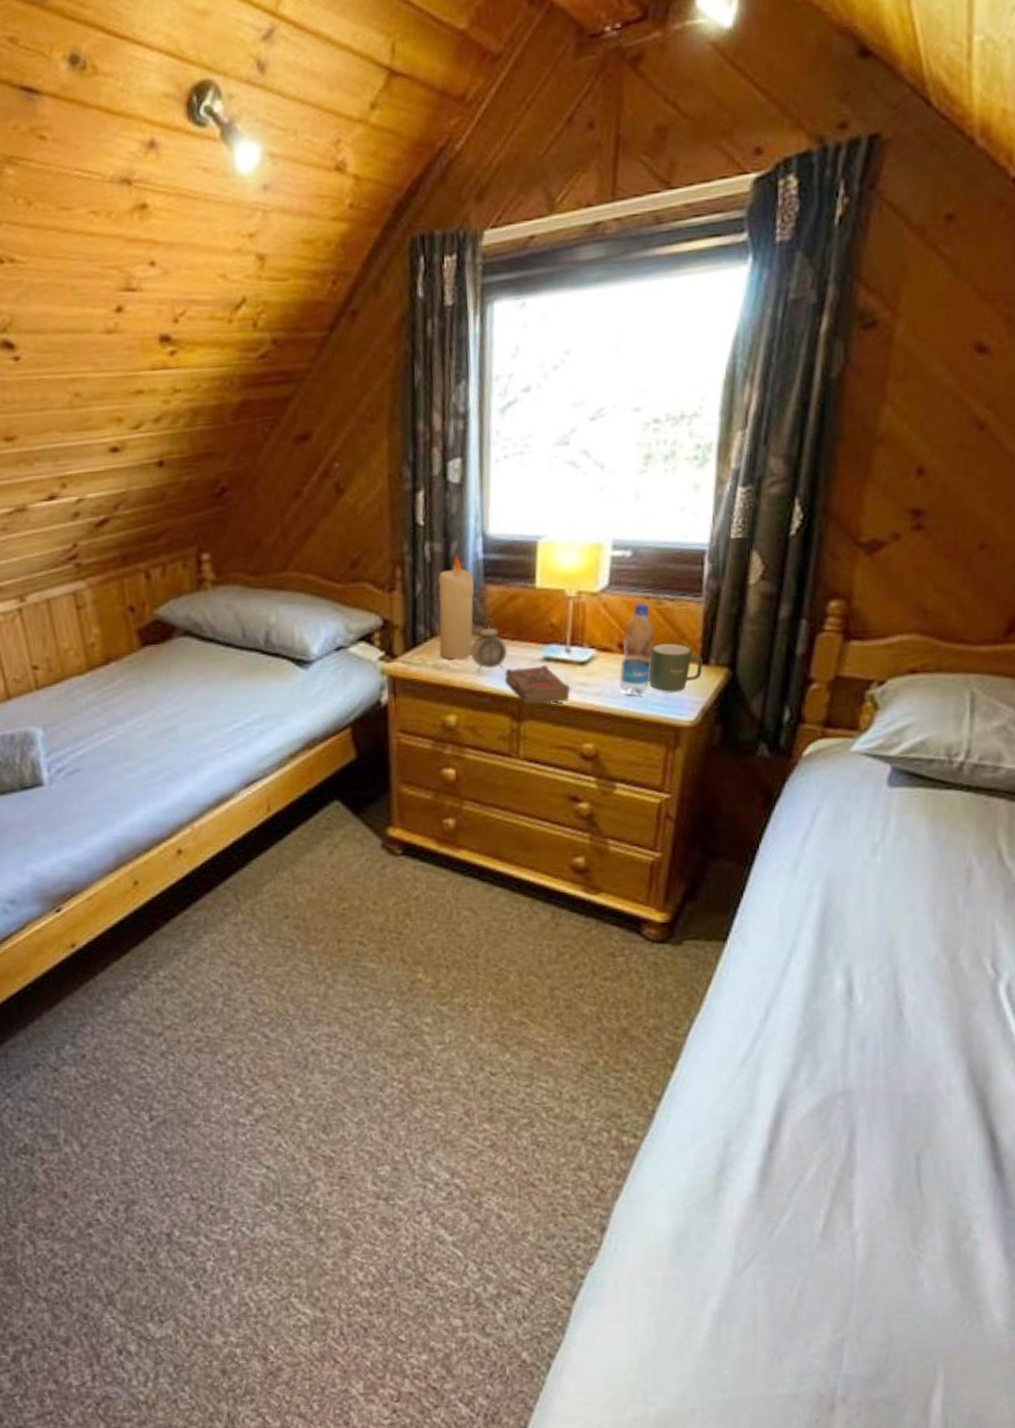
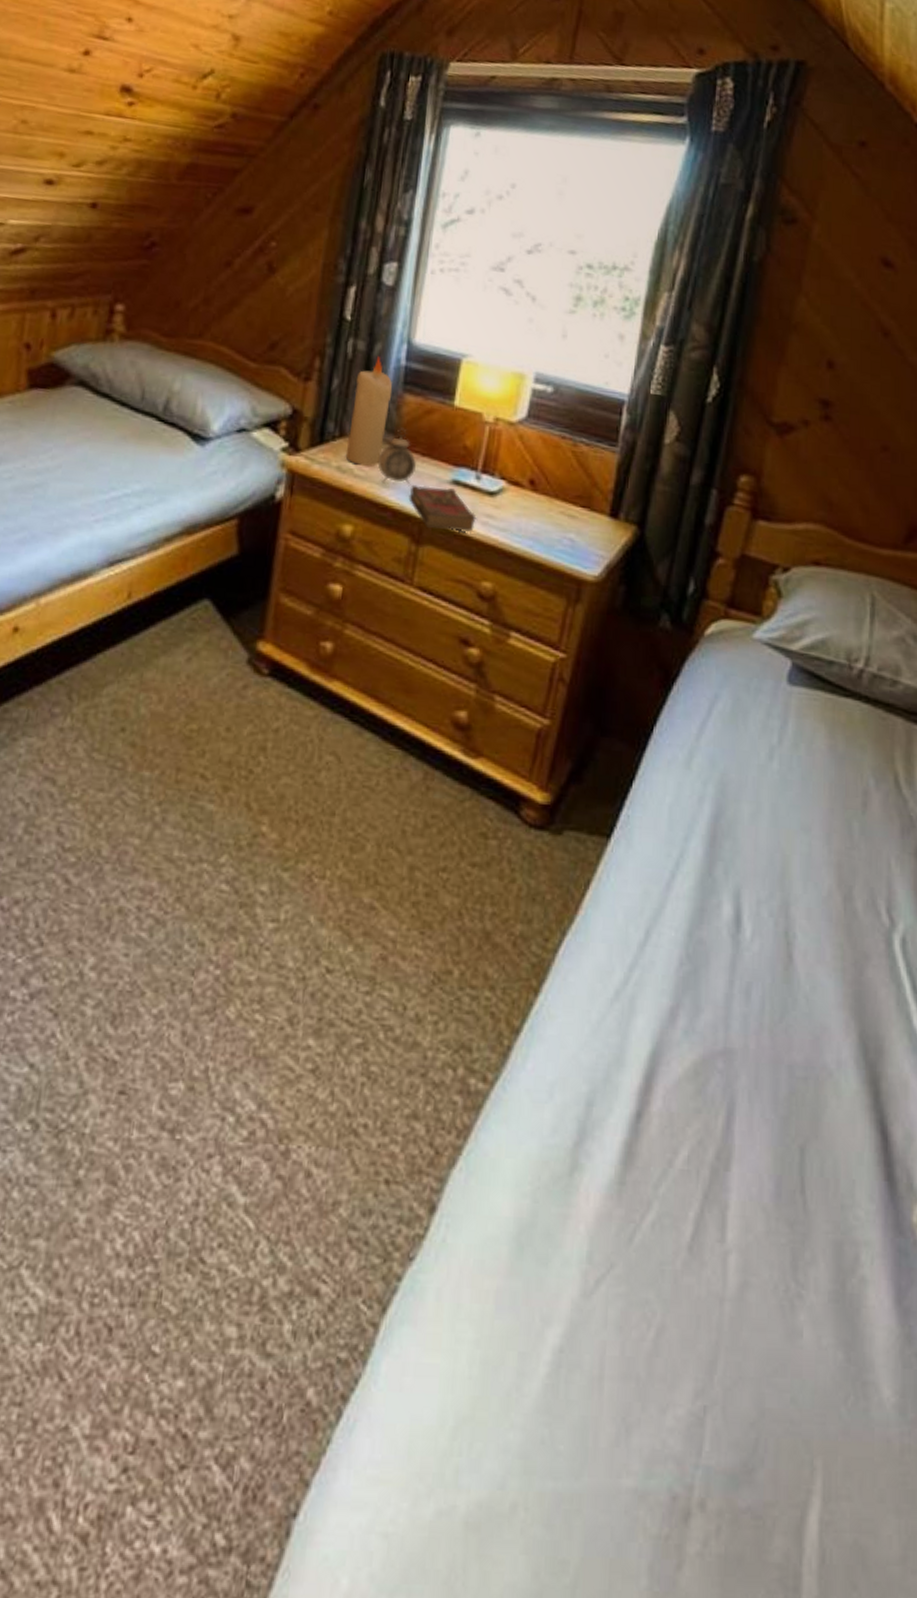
bottle: present [618,604,655,696] -> none [526,442,568,540]
mug: present [648,643,704,693] -> none [556,487,613,543]

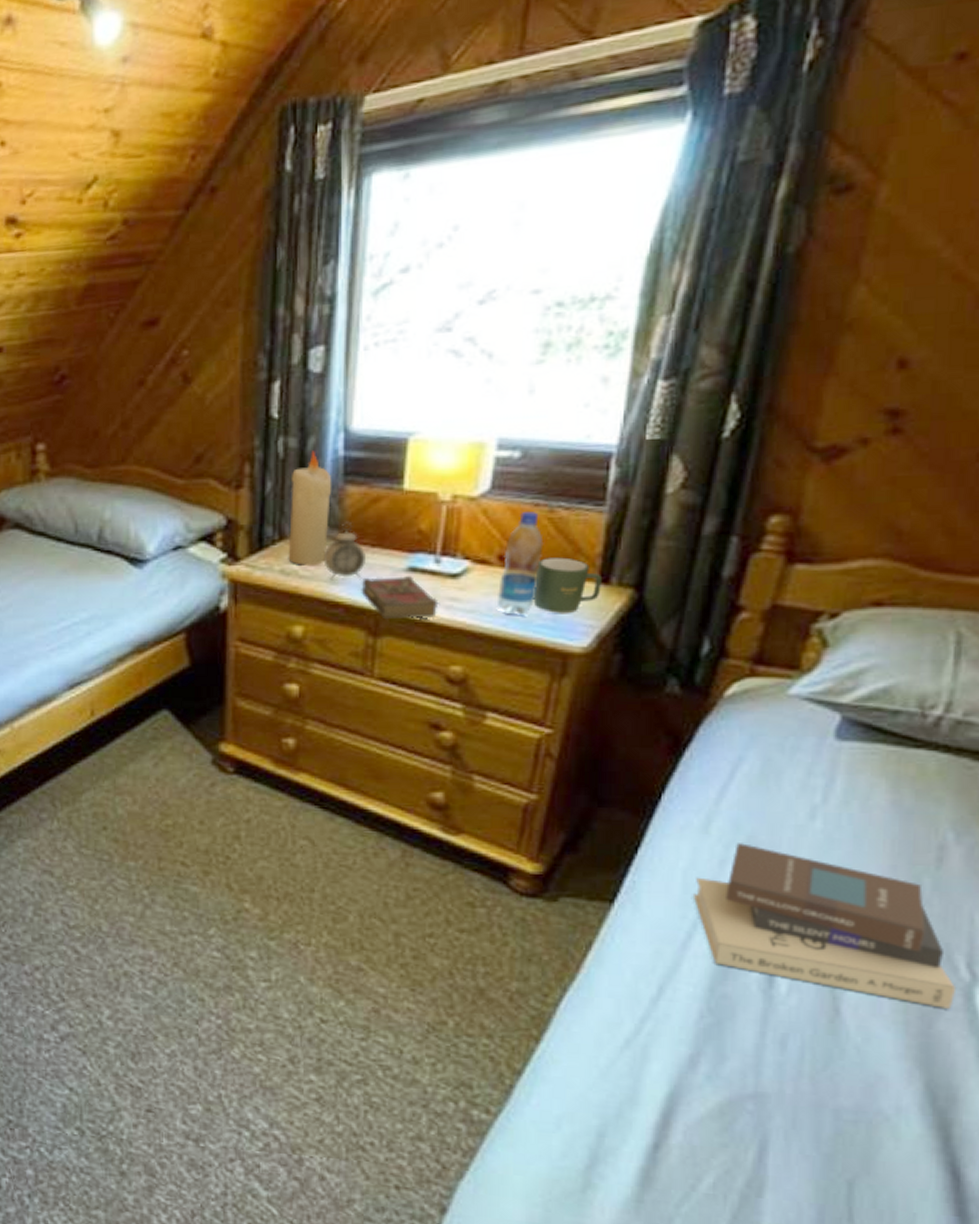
bottle: none [526,442,568,540] -> present [496,512,544,616]
mug: none [556,487,613,543] -> present [533,557,603,614]
books: none [677,780,880,955] -> present [694,843,957,1009]

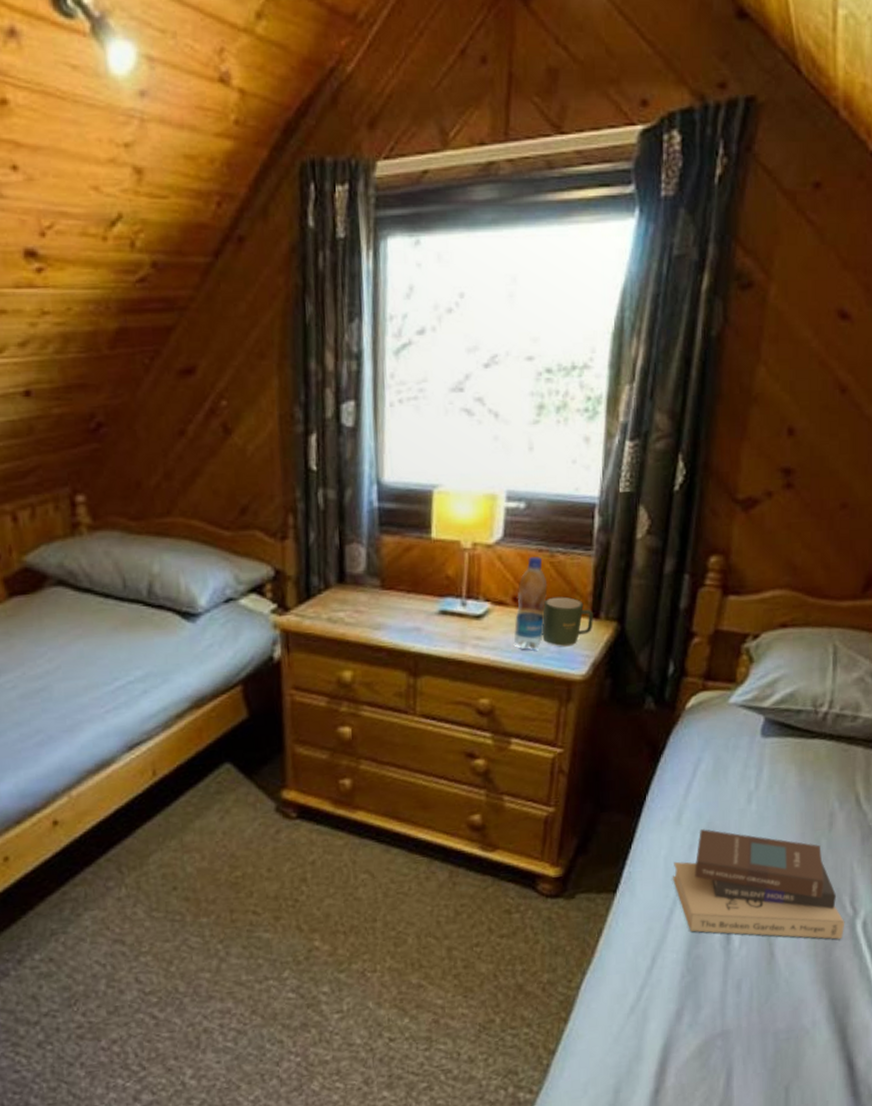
candle: present [288,451,332,565] -> none [331,502,370,613]
alarm clock: present [323,521,365,581] -> none [365,569,403,627]
book: present [361,576,439,620] -> none [400,619,467,661]

